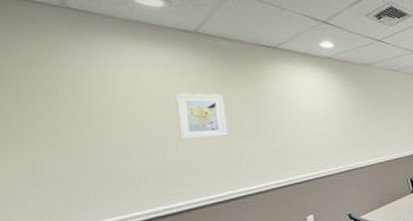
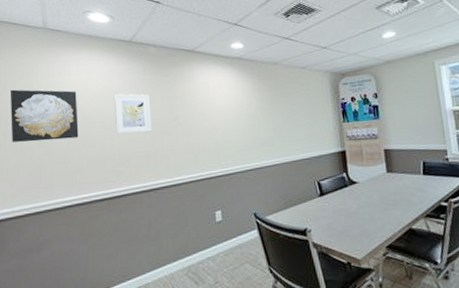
wall art: none [8,85,126,154] -> present [10,89,79,142]

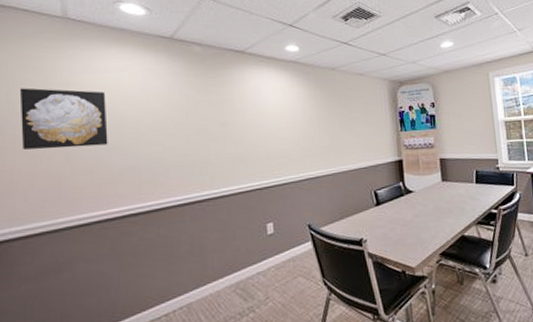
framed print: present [113,93,152,135] -> none [150,96,196,142]

